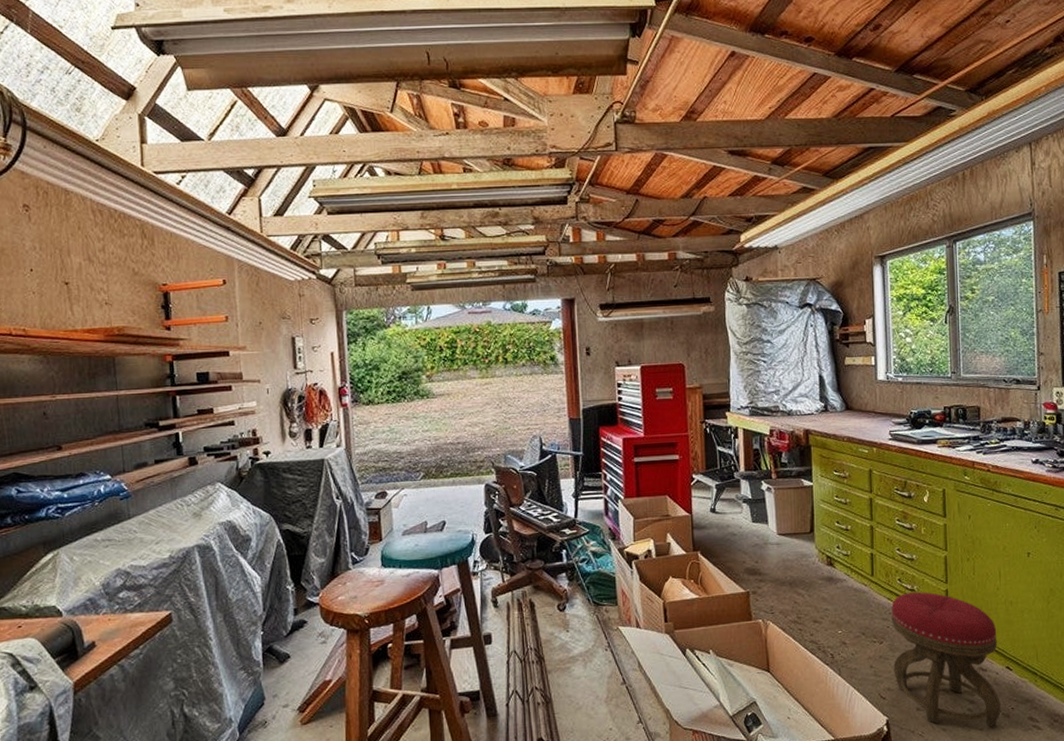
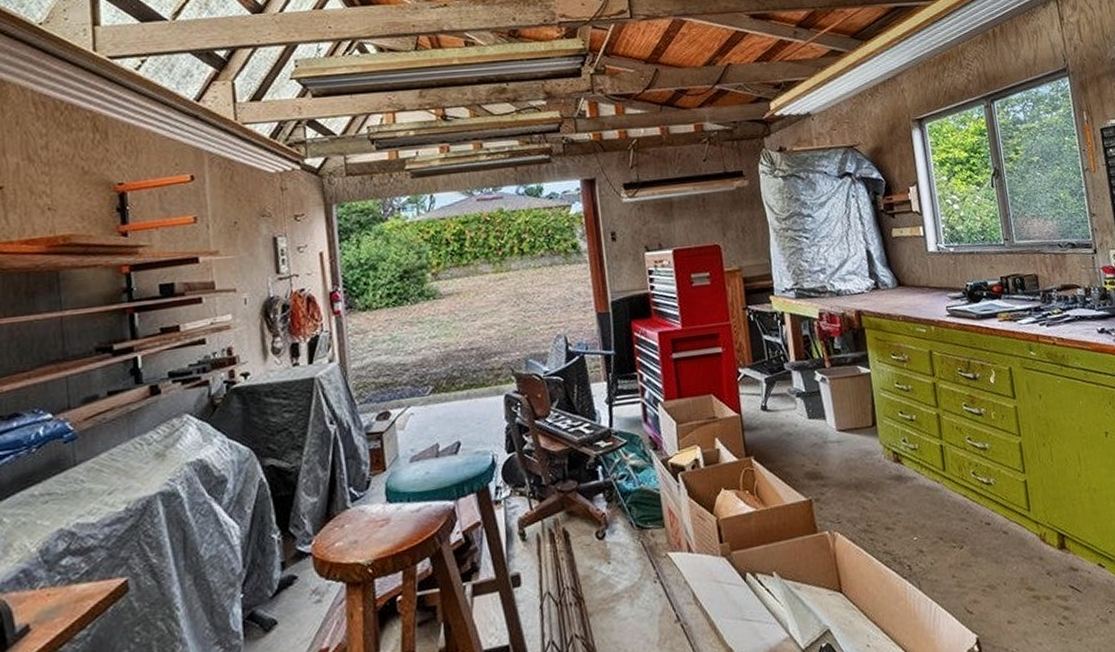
stool: present [891,592,1001,727] -> none [968,485,1099,638]

